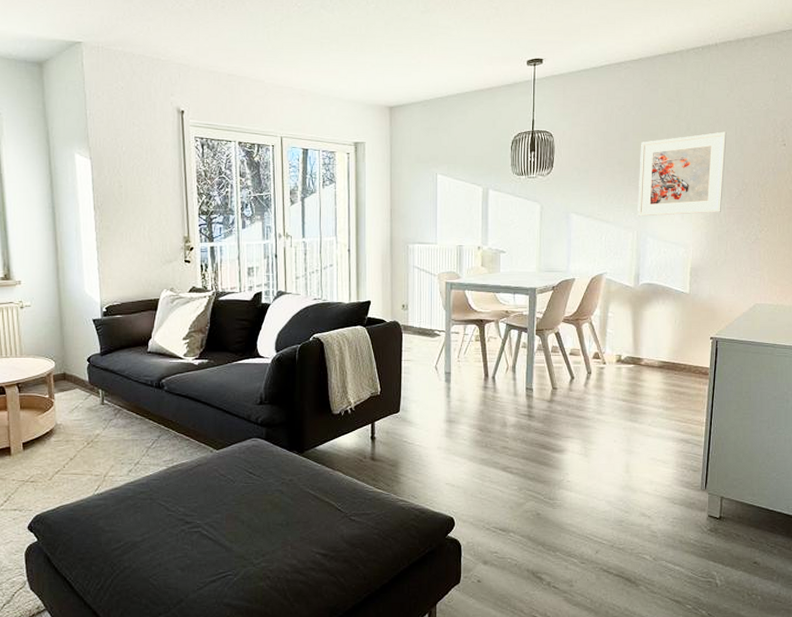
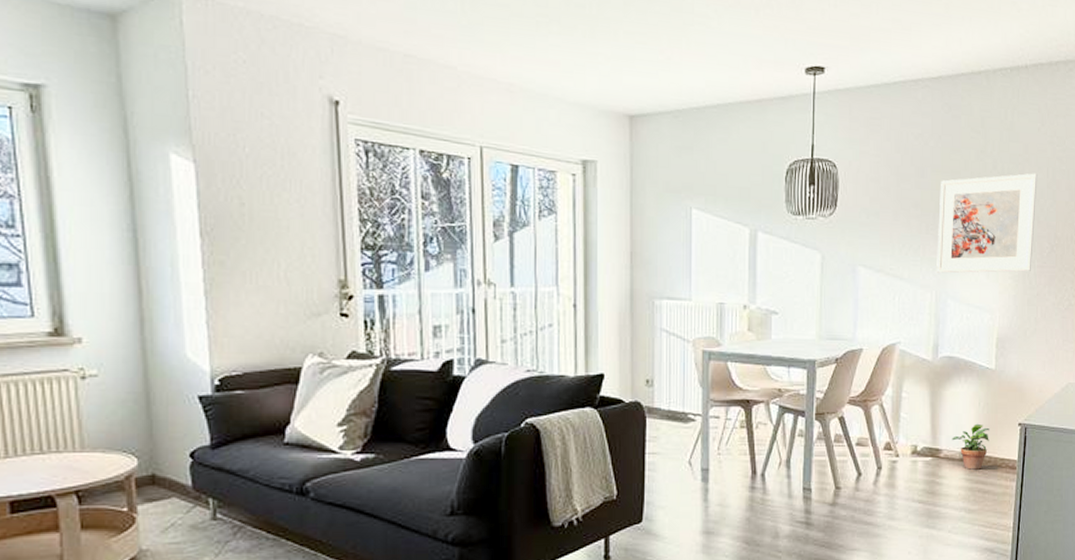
potted plant: none [651,337,684,375] -> present [951,423,989,470]

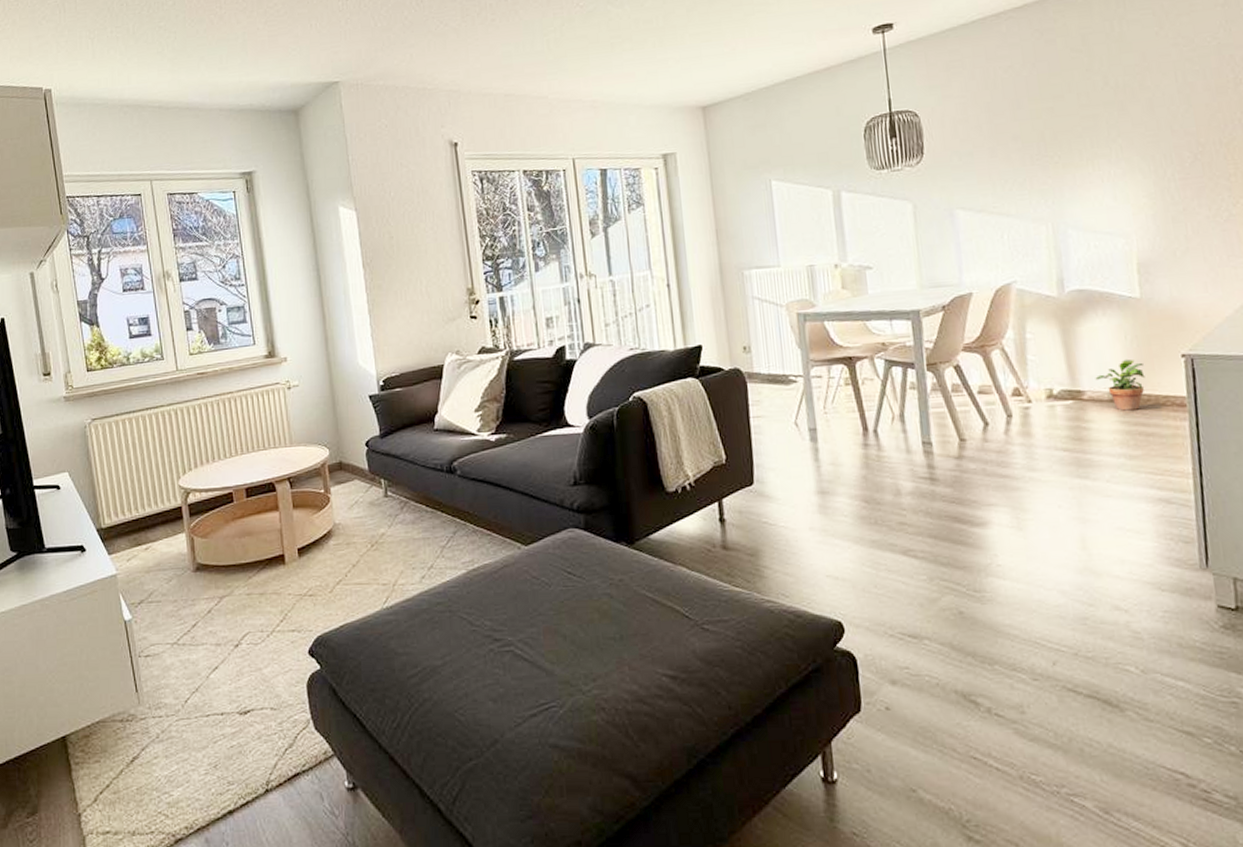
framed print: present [936,173,1038,273] -> none [1041,80,1172,204]

